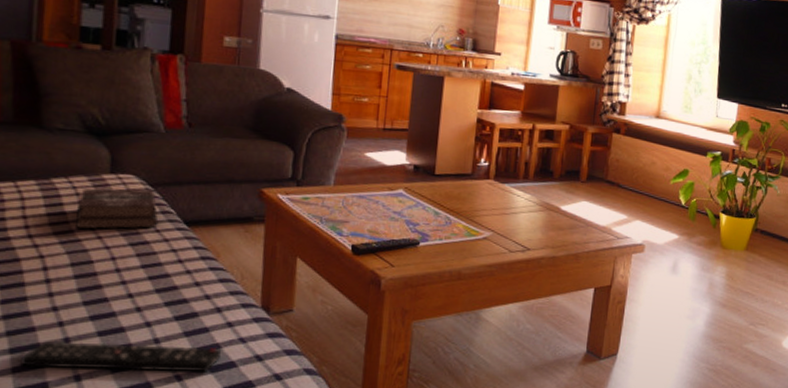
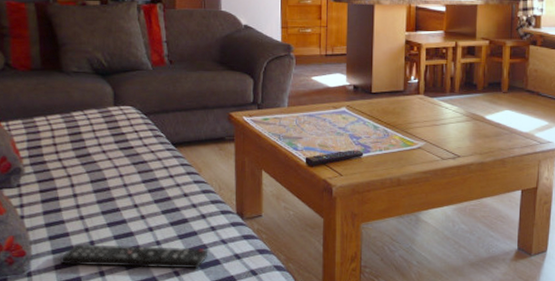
hardback book: present [76,188,159,230] -> none [92,118,153,153]

